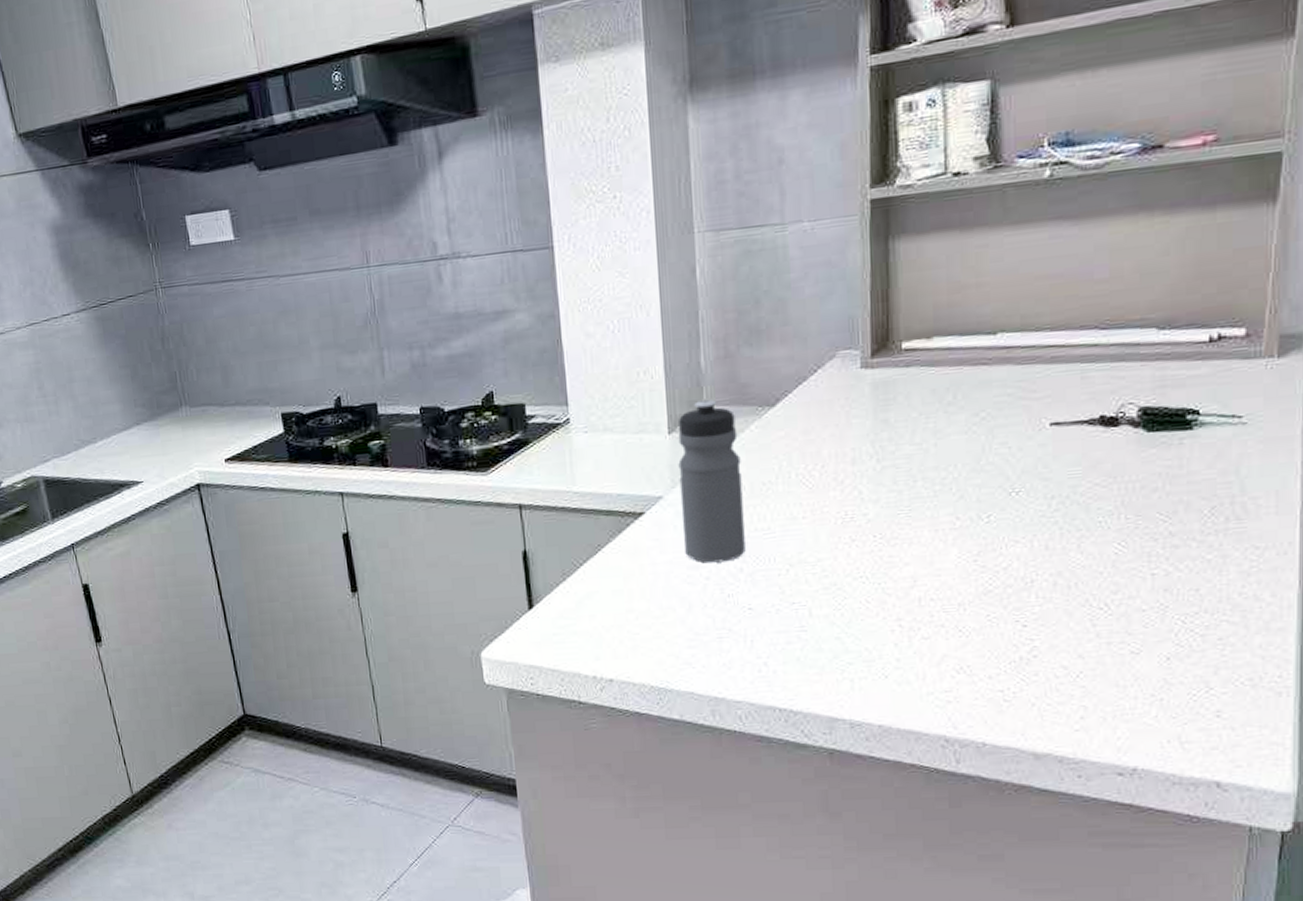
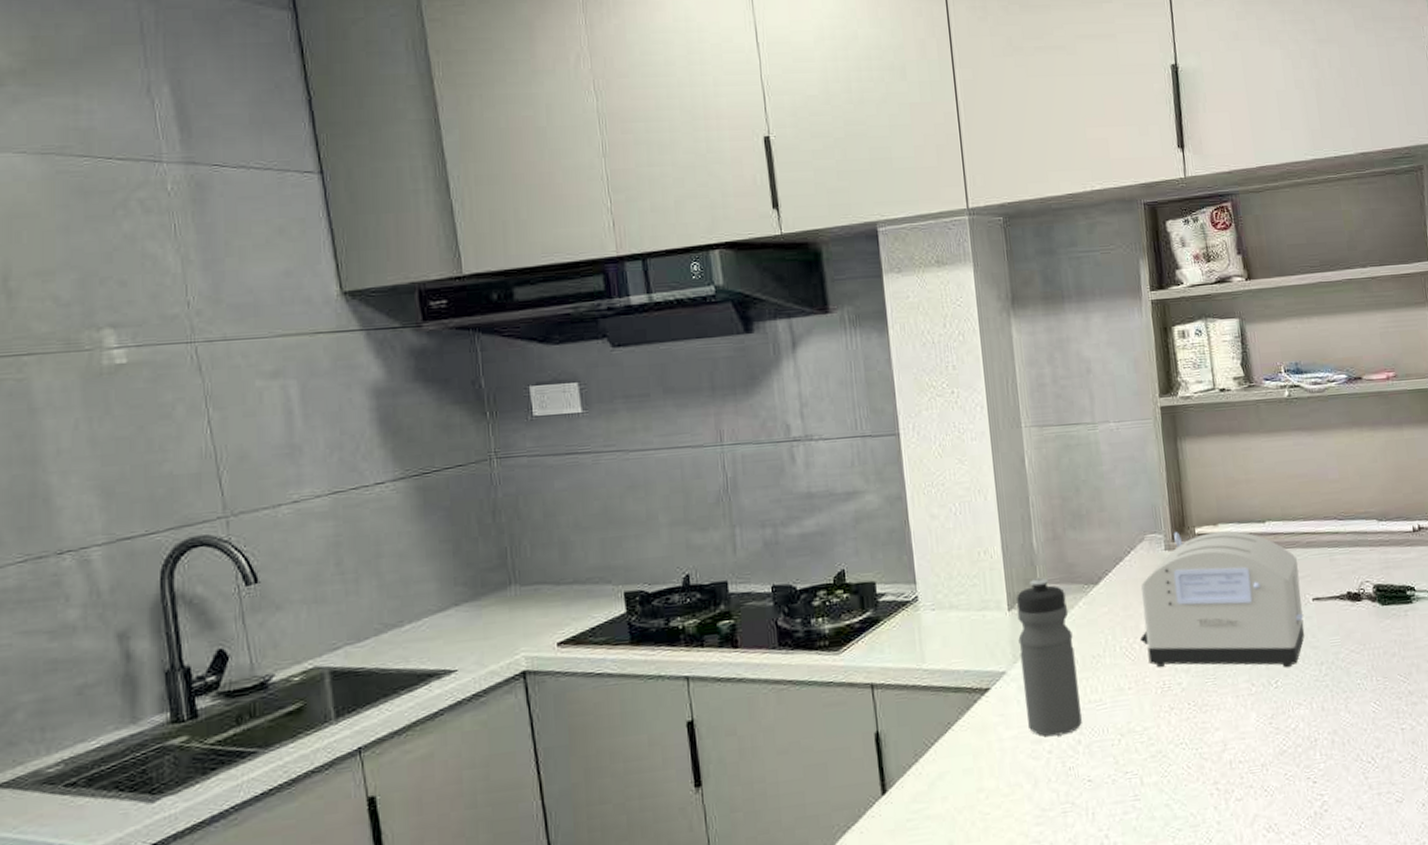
toaster: none [822,345,1036,502] -> present [1140,531,1305,668]

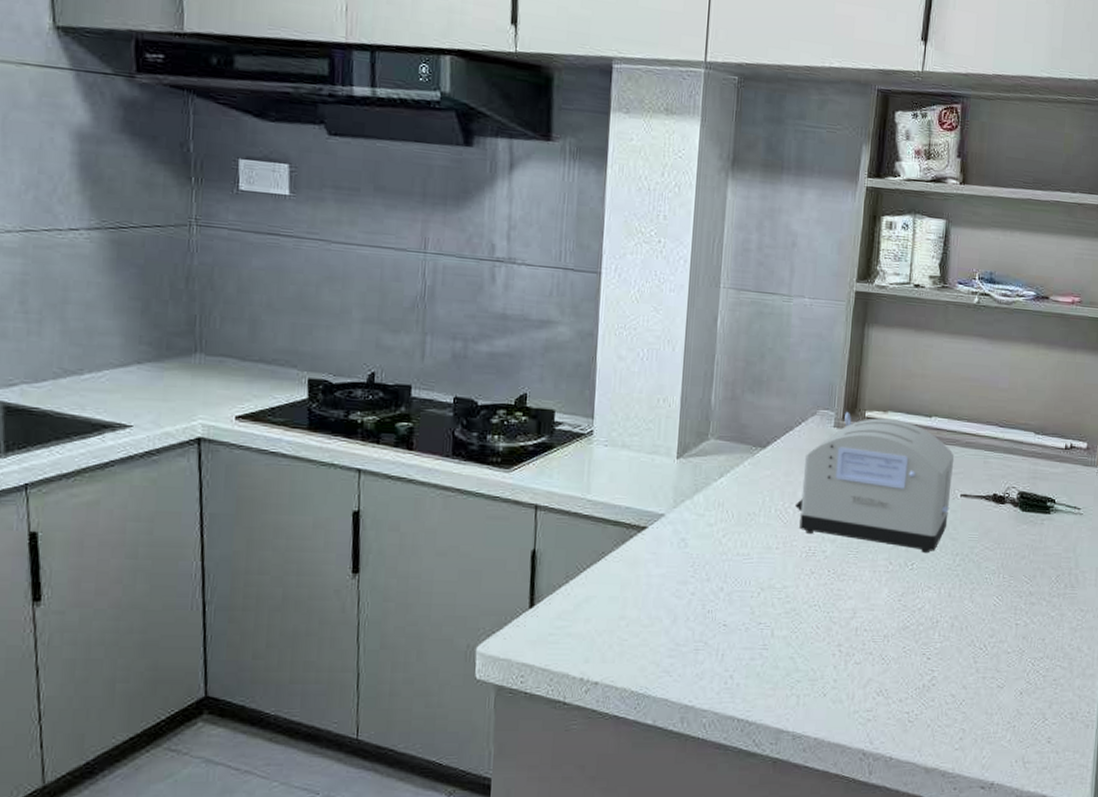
water bottle: present [1017,578,1082,737] -> none [677,433,734,581]

